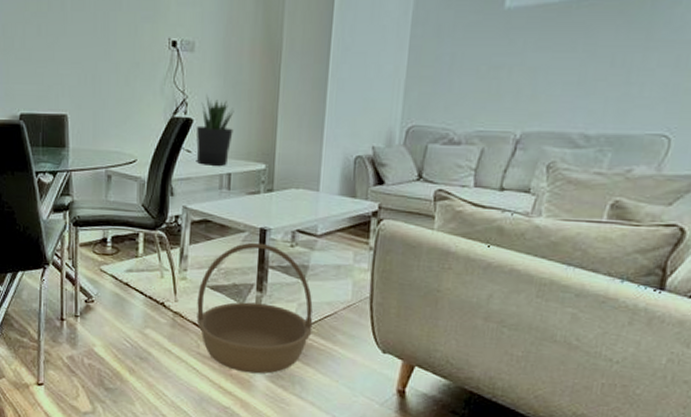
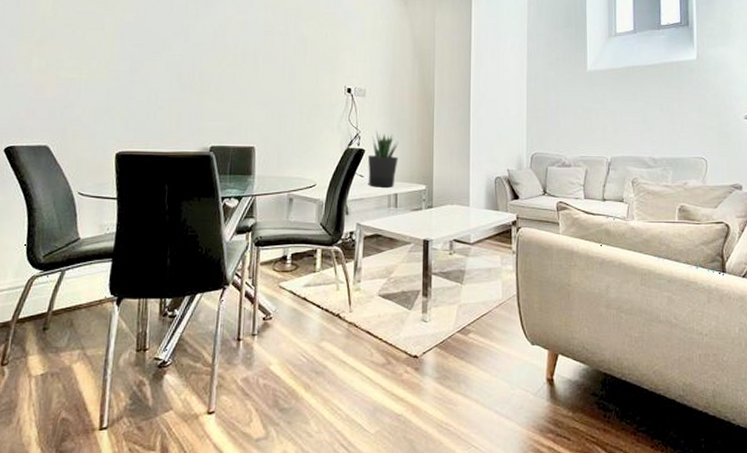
basket: present [196,242,313,374] -> none [370,252,472,377]

